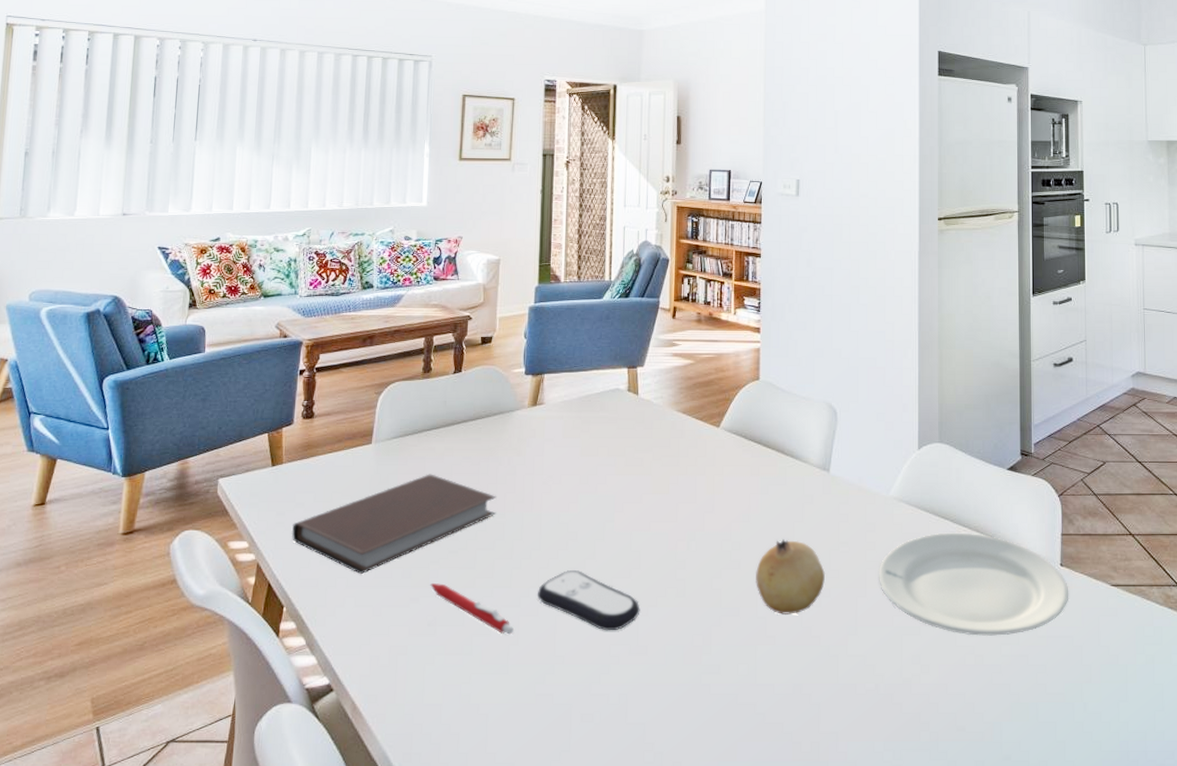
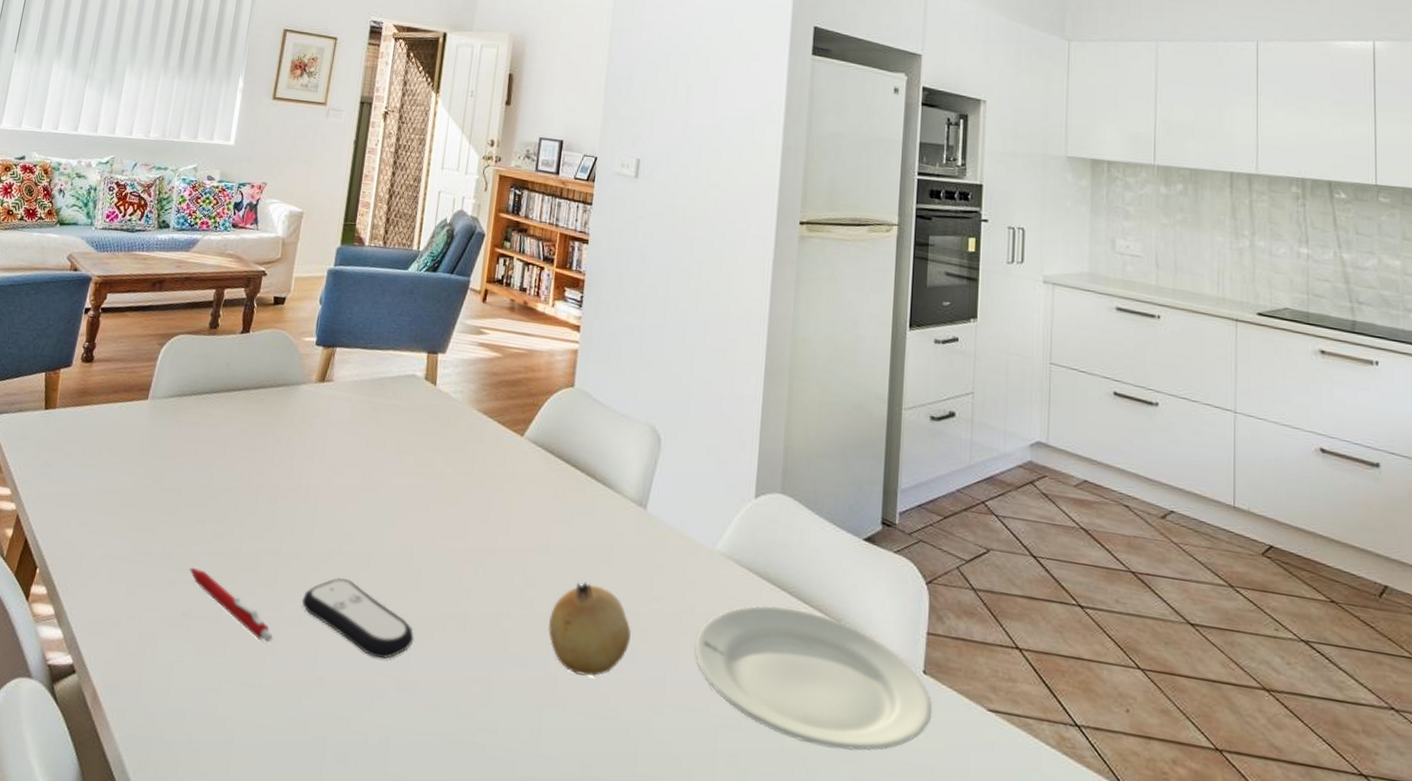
notebook: present [291,474,497,575] -> none [55,442,271,546]

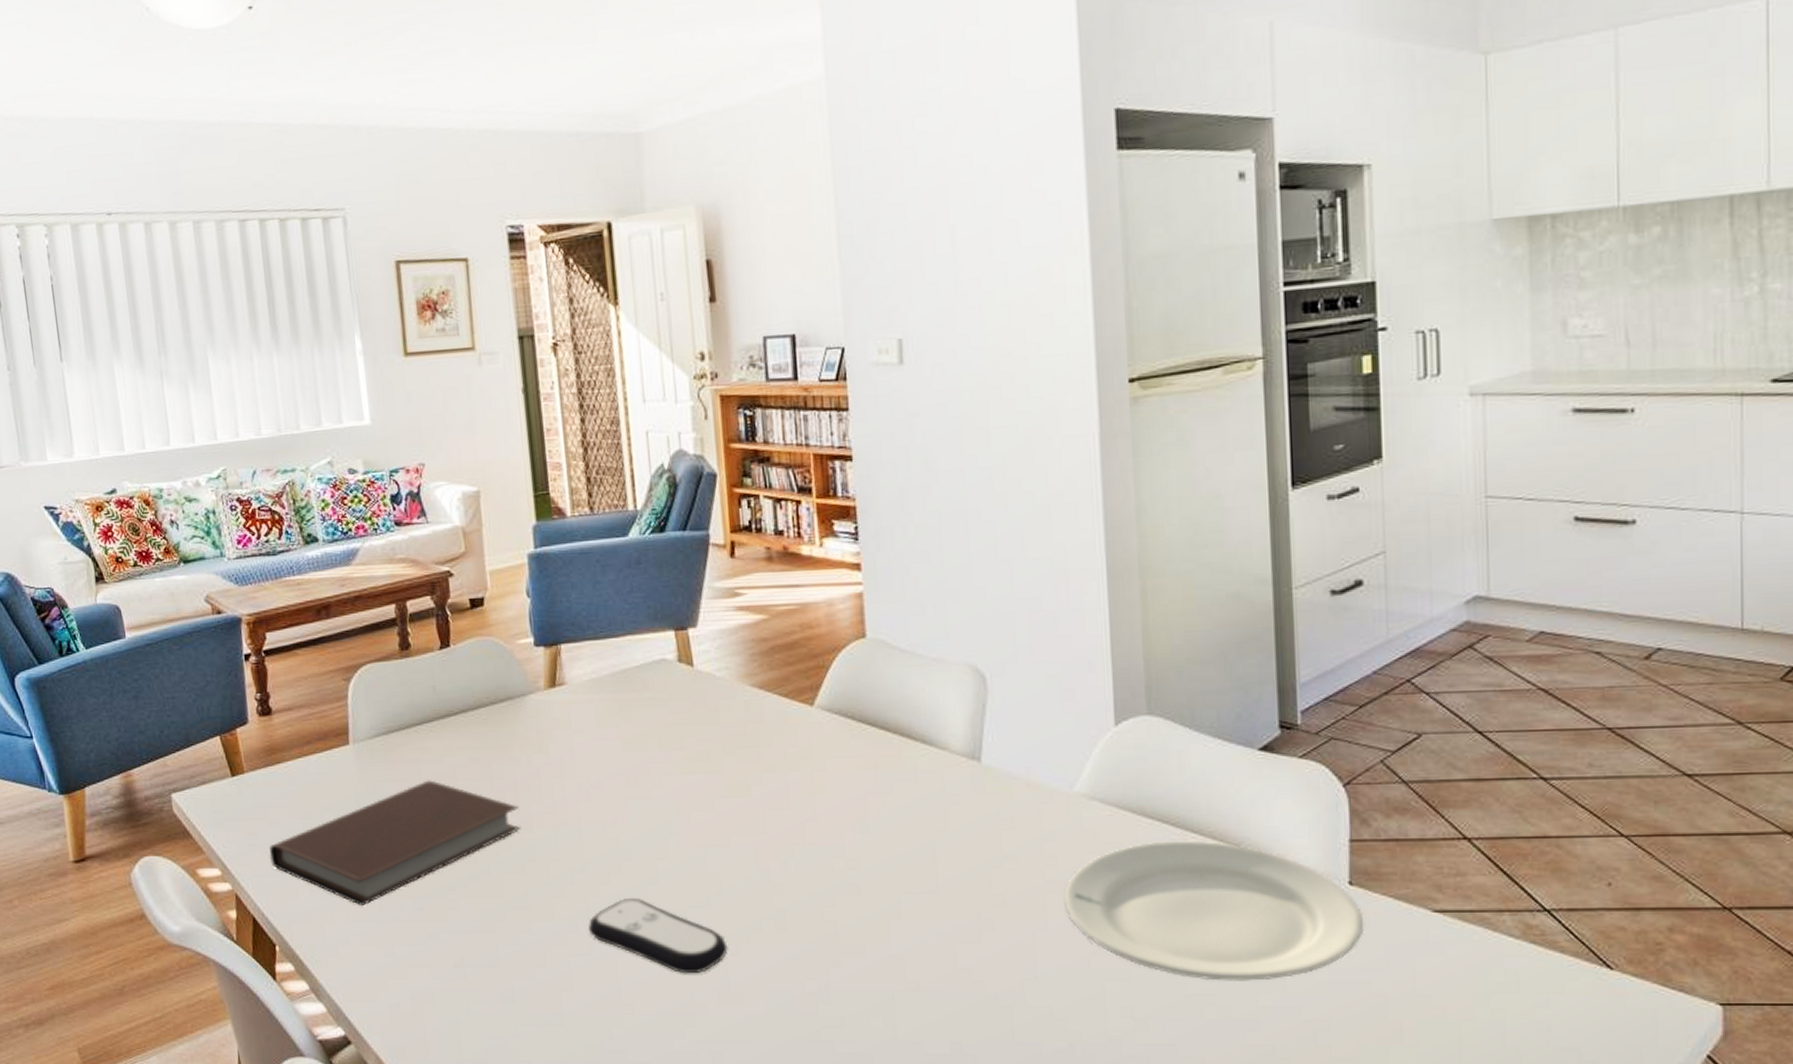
notebook: none [55,442,271,546] -> present [269,780,522,907]
pen: present [189,568,273,643] -> none [450,916,564,979]
fruit: present [548,582,632,677] -> none [884,854,986,953]

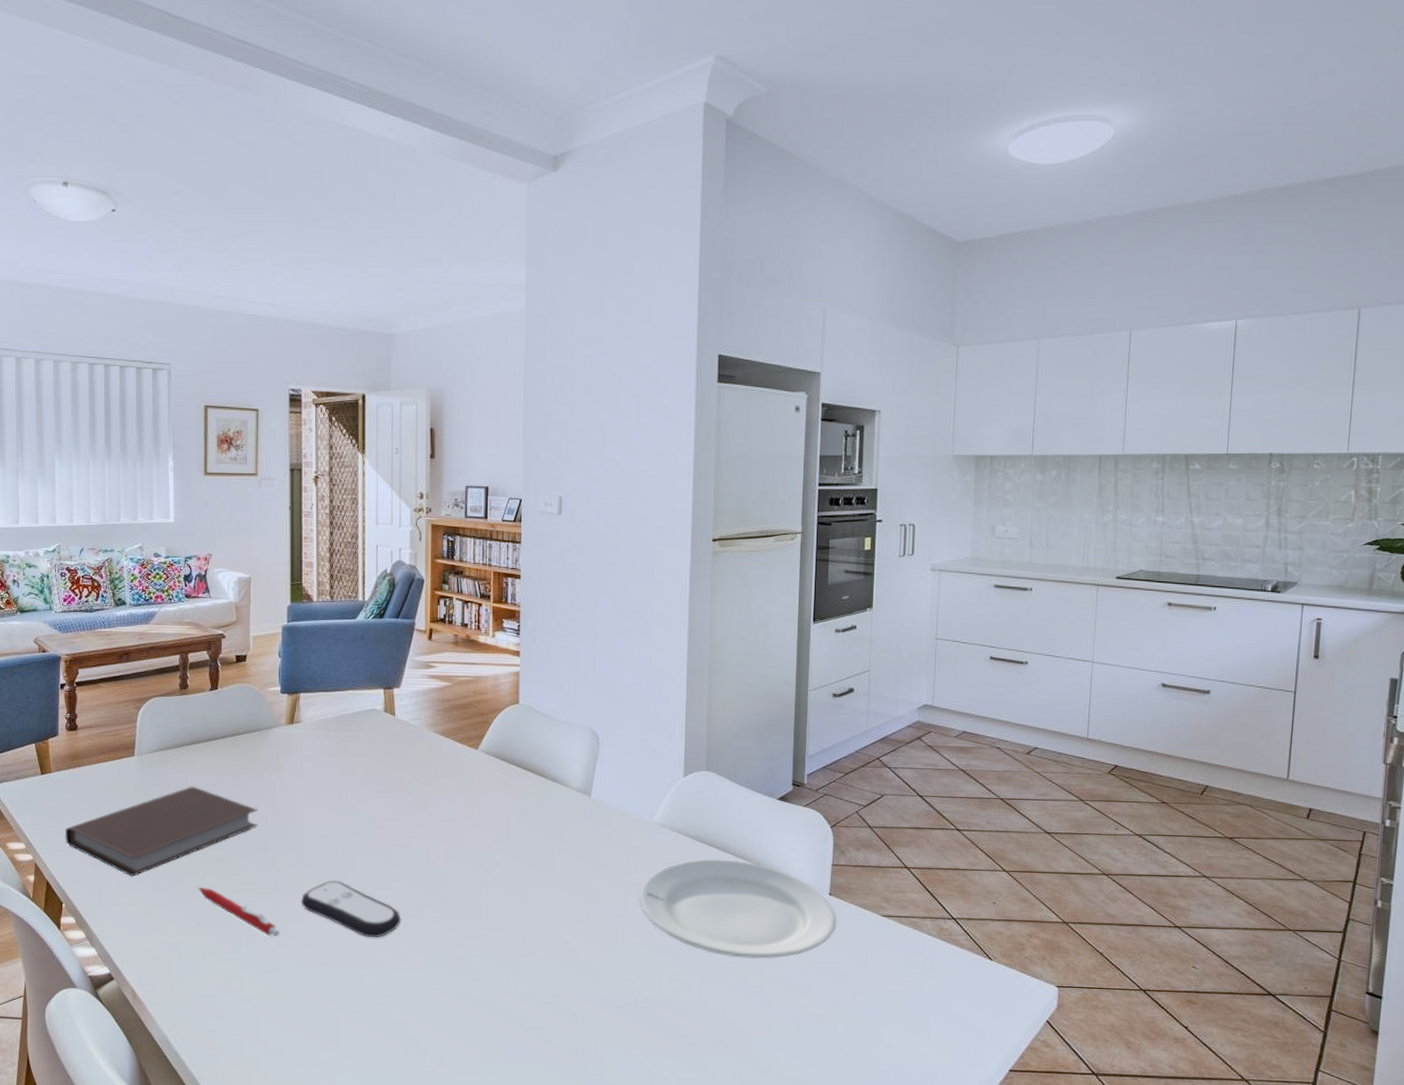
pen: none [450,916,564,979] -> present [198,887,280,937]

